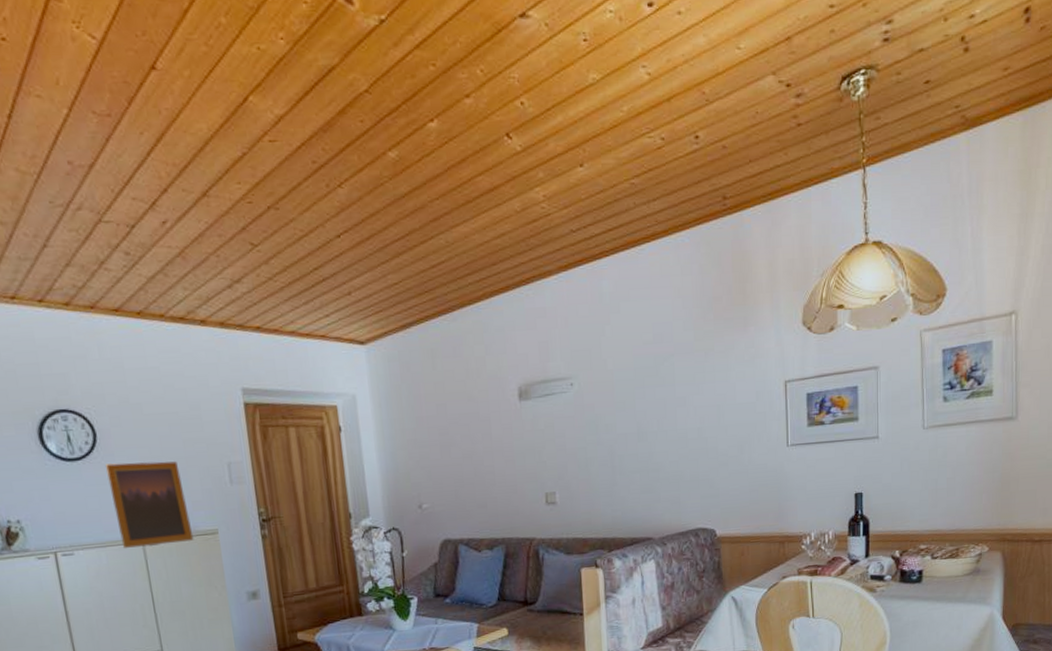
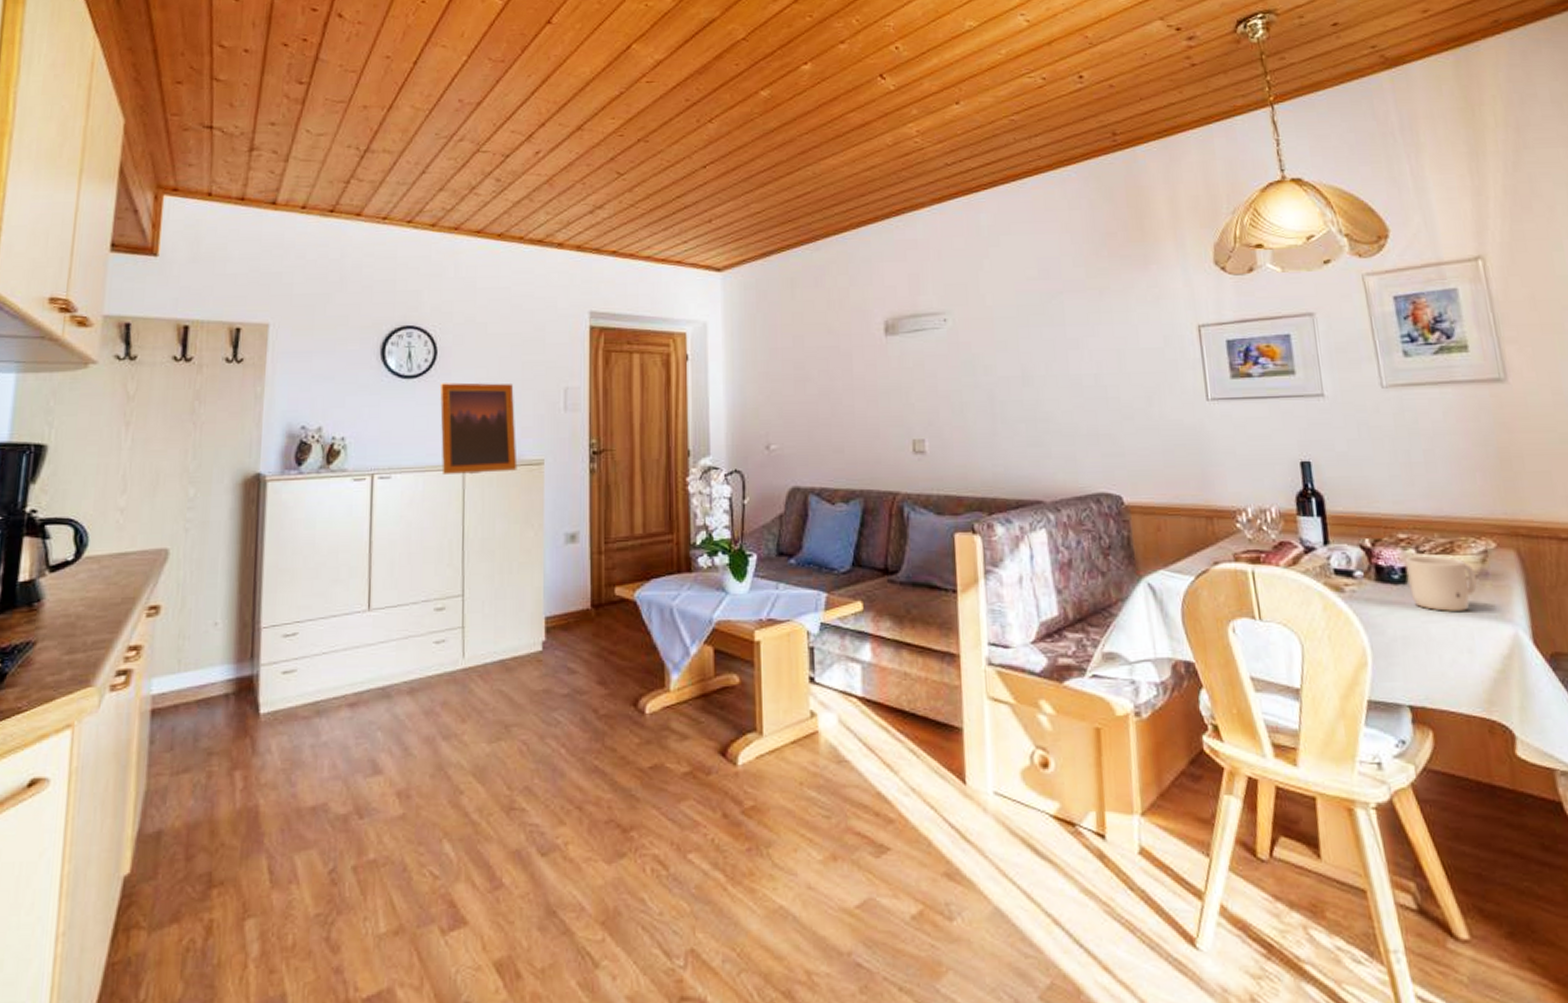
mug: none [922,560,970,601] -> present [1404,556,1477,611]

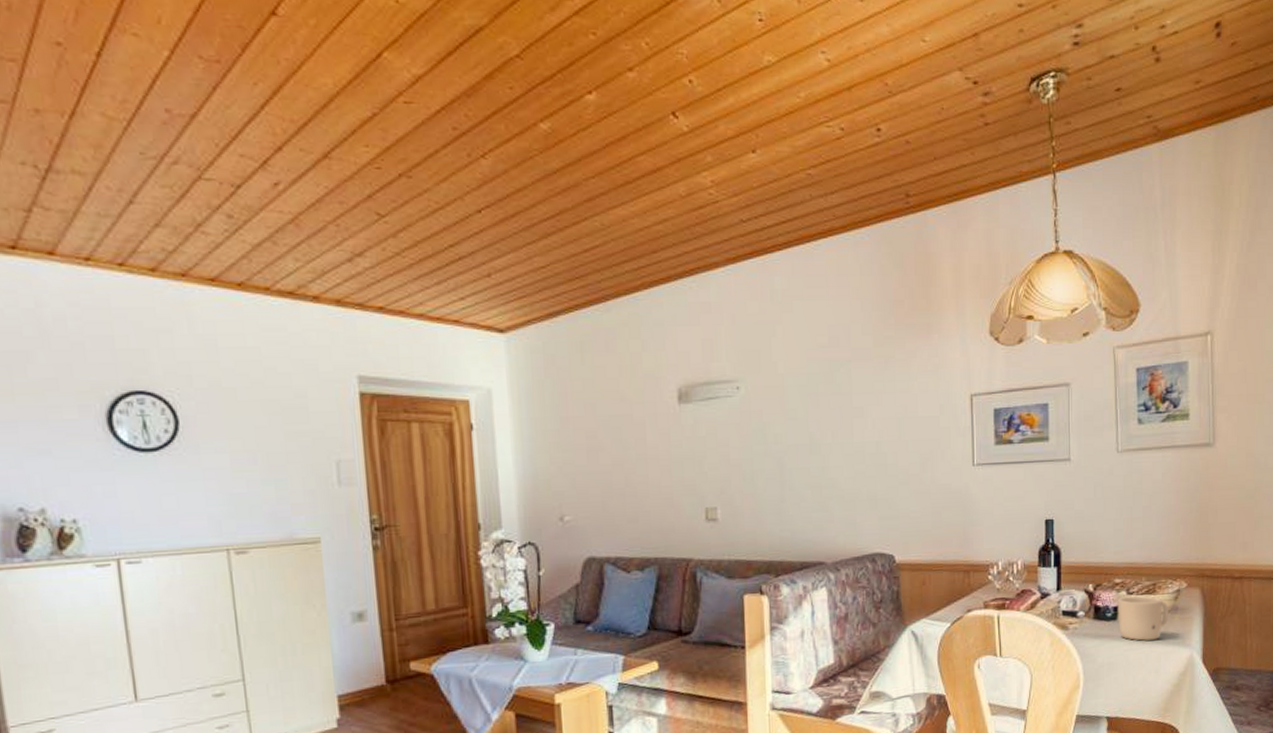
picture frame: present [439,382,518,474] -> none [186,456,291,557]

